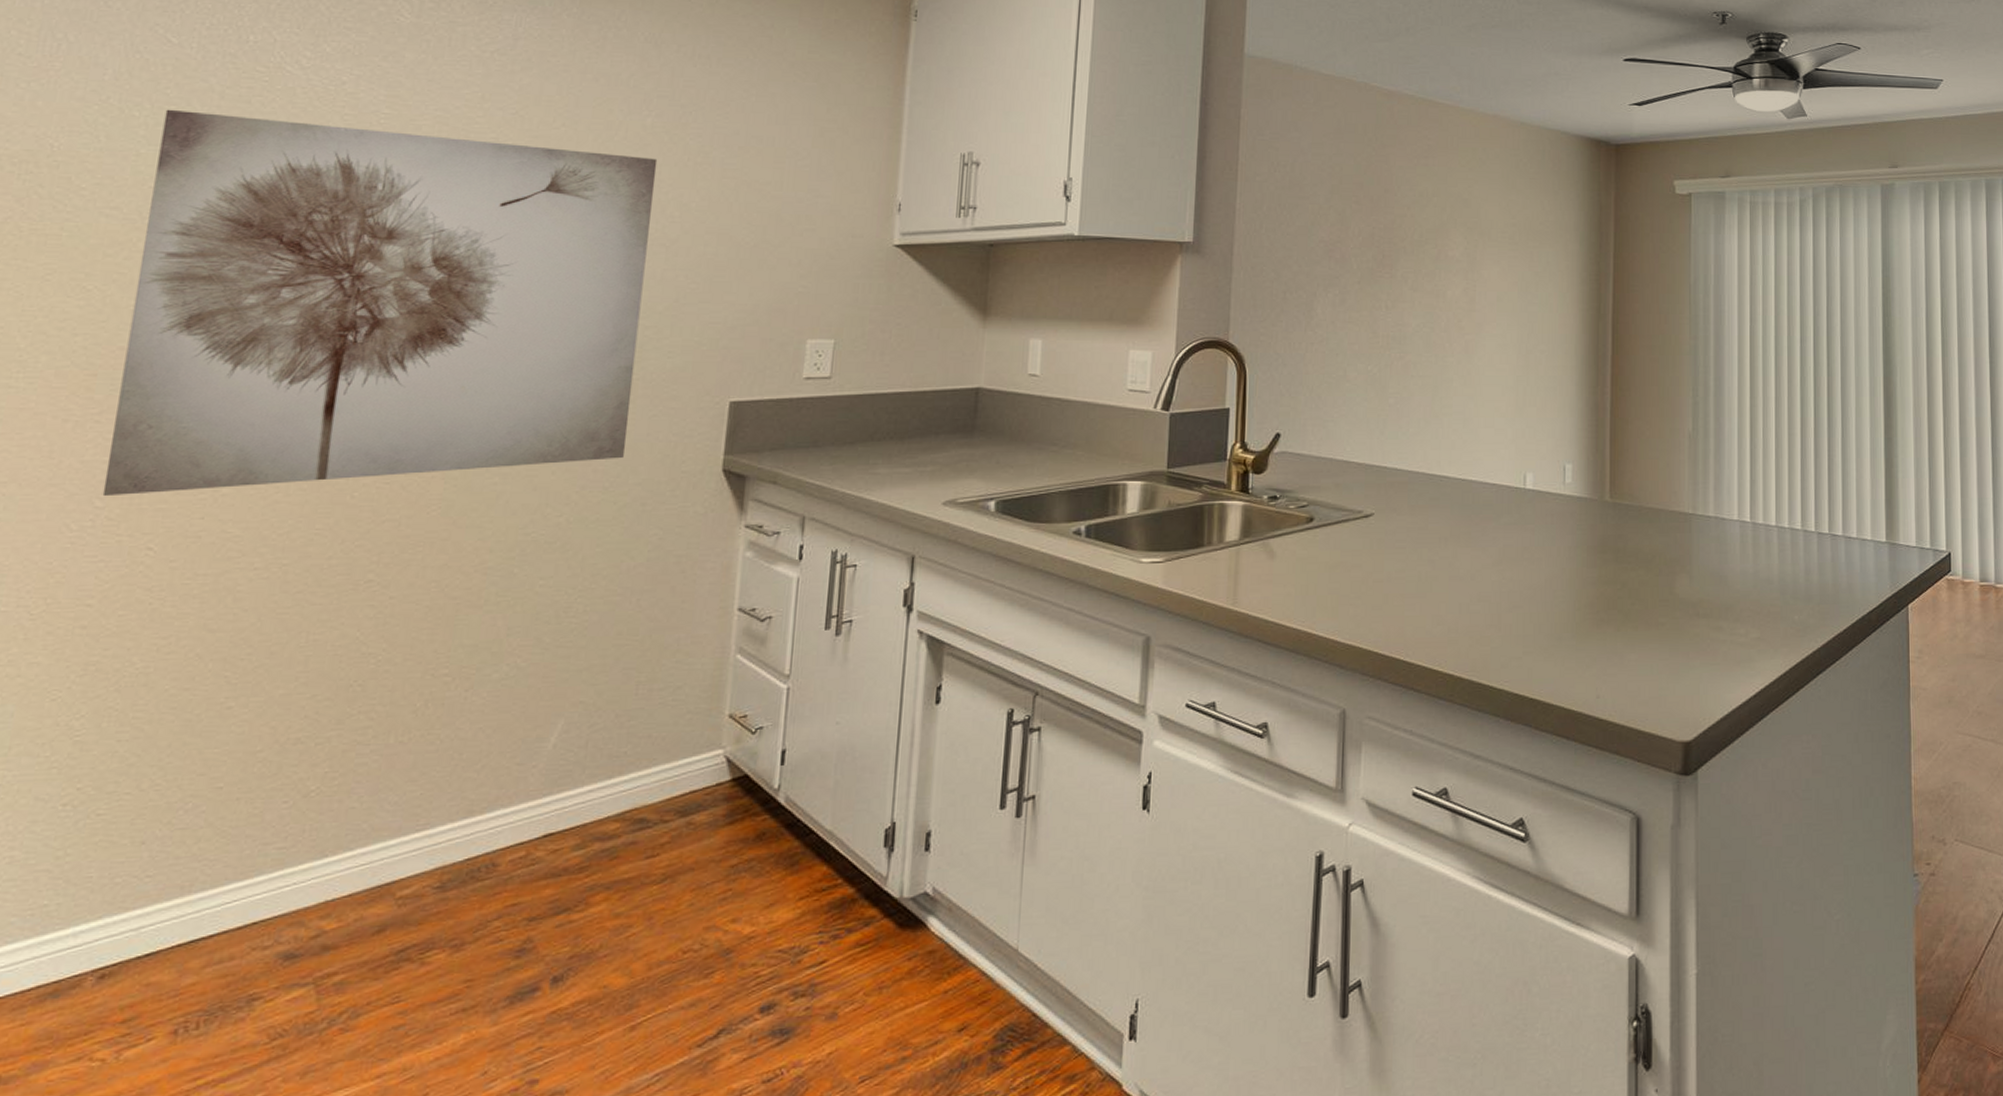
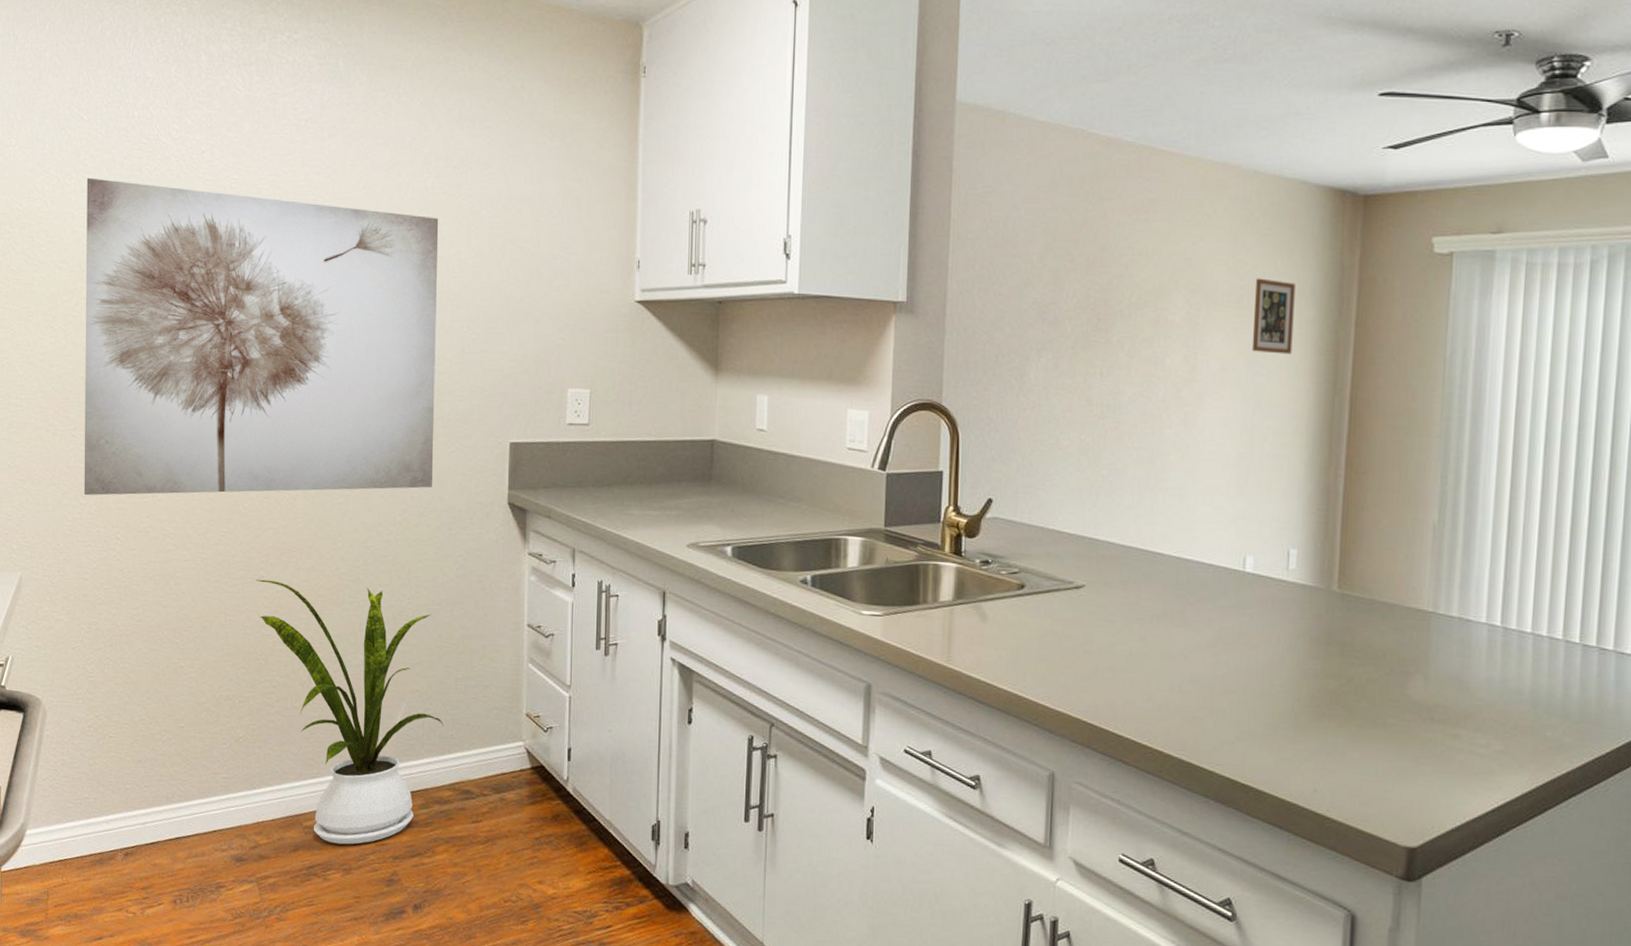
house plant: none [359,583,615,914] -> present [256,579,443,845]
picture frame: none [1524,216,1561,285] -> present [1251,278,1296,355]

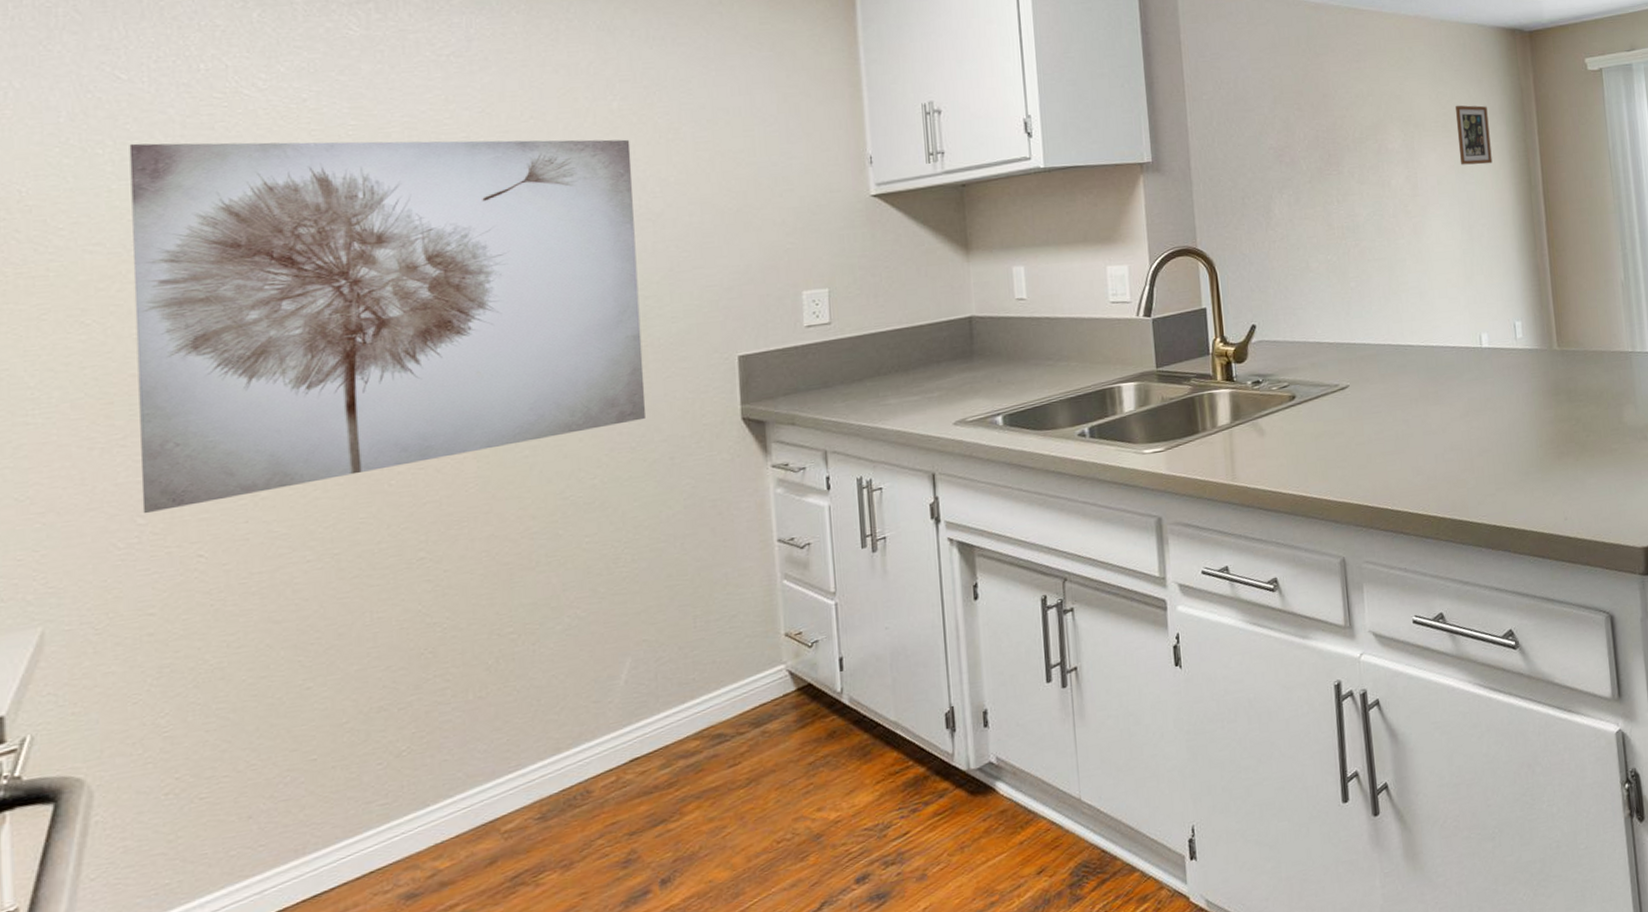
house plant: present [256,579,443,845] -> none [413,541,682,841]

